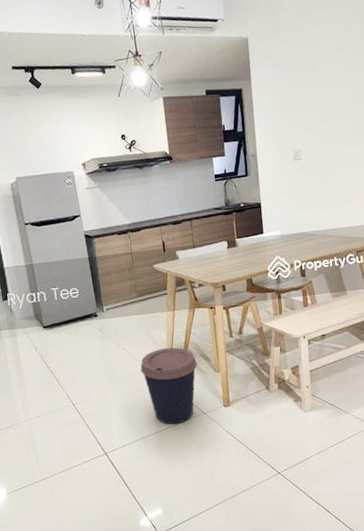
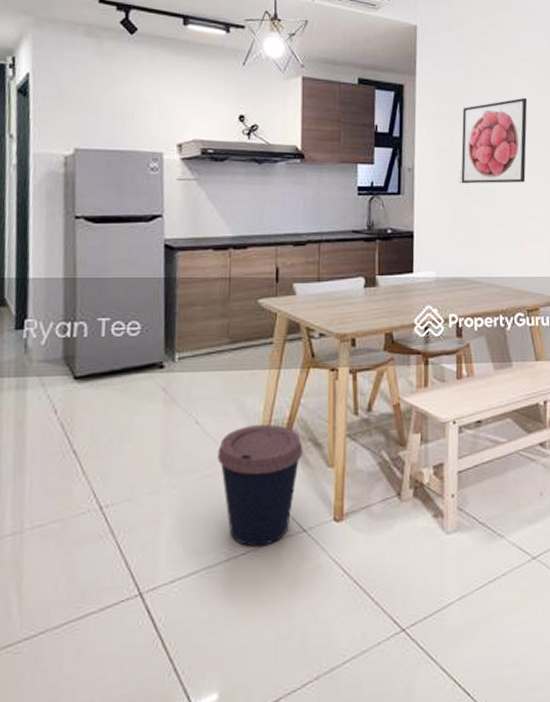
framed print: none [292,81,349,160] -> present [461,97,528,184]

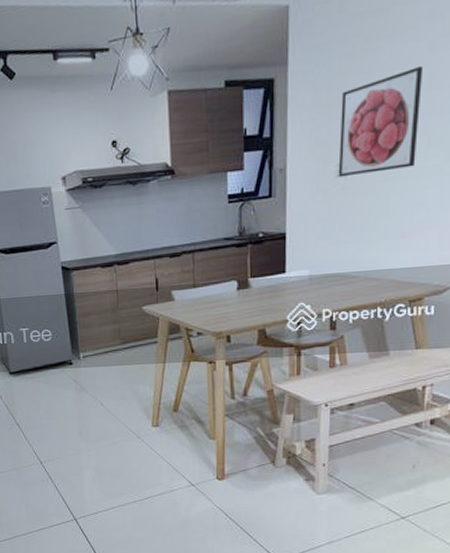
coffee cup: present [217,424,303,547] -> none [120,406,188,494]

